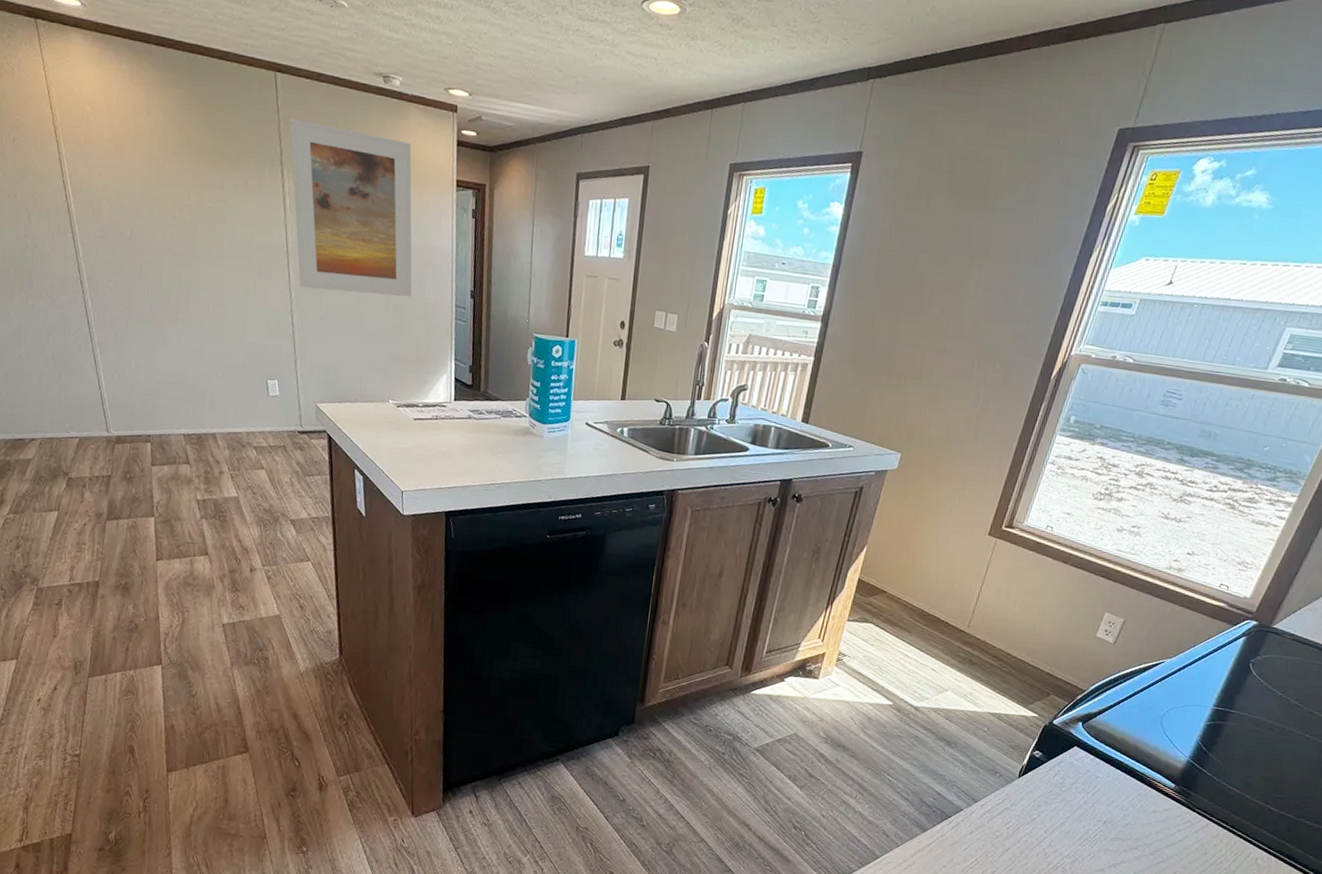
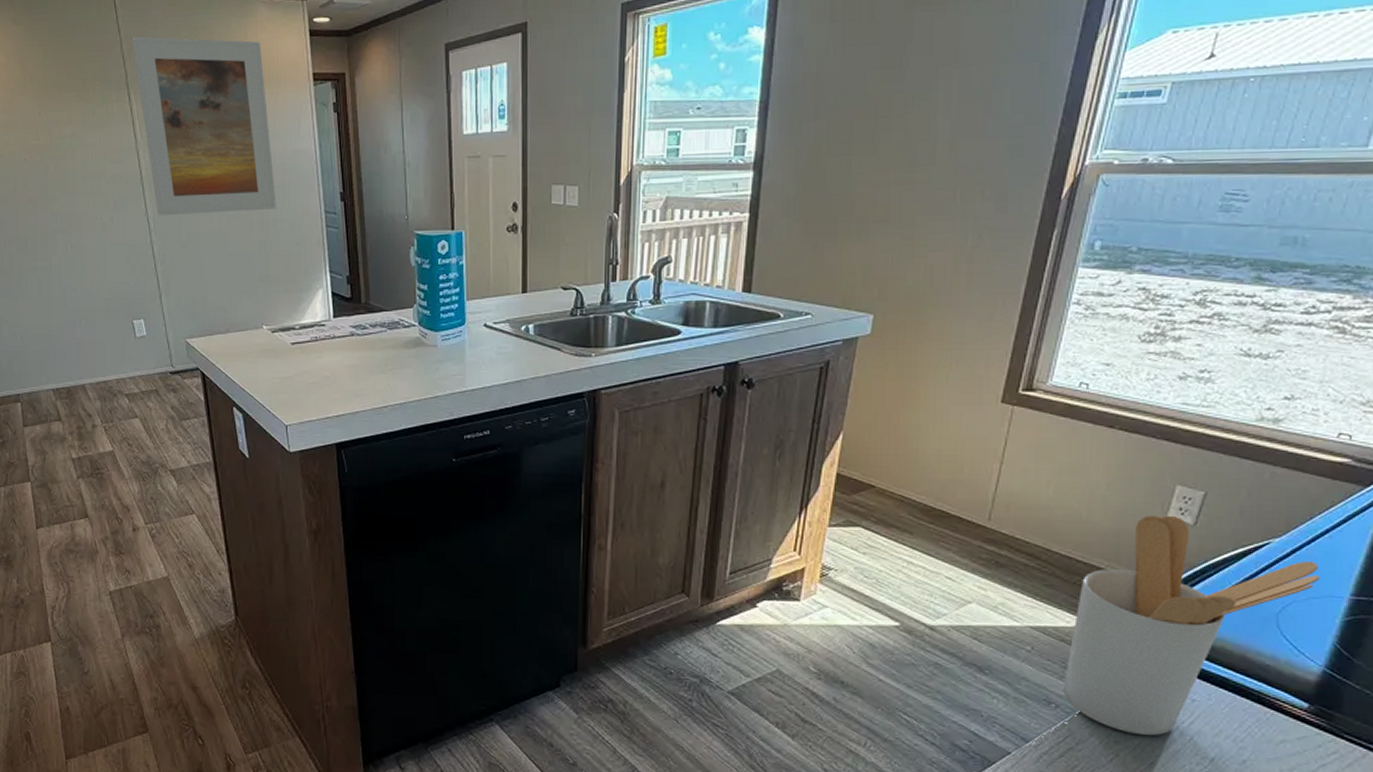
utensil holder: none [1006,633,1195,803] -> present [1062,514,1320,736]

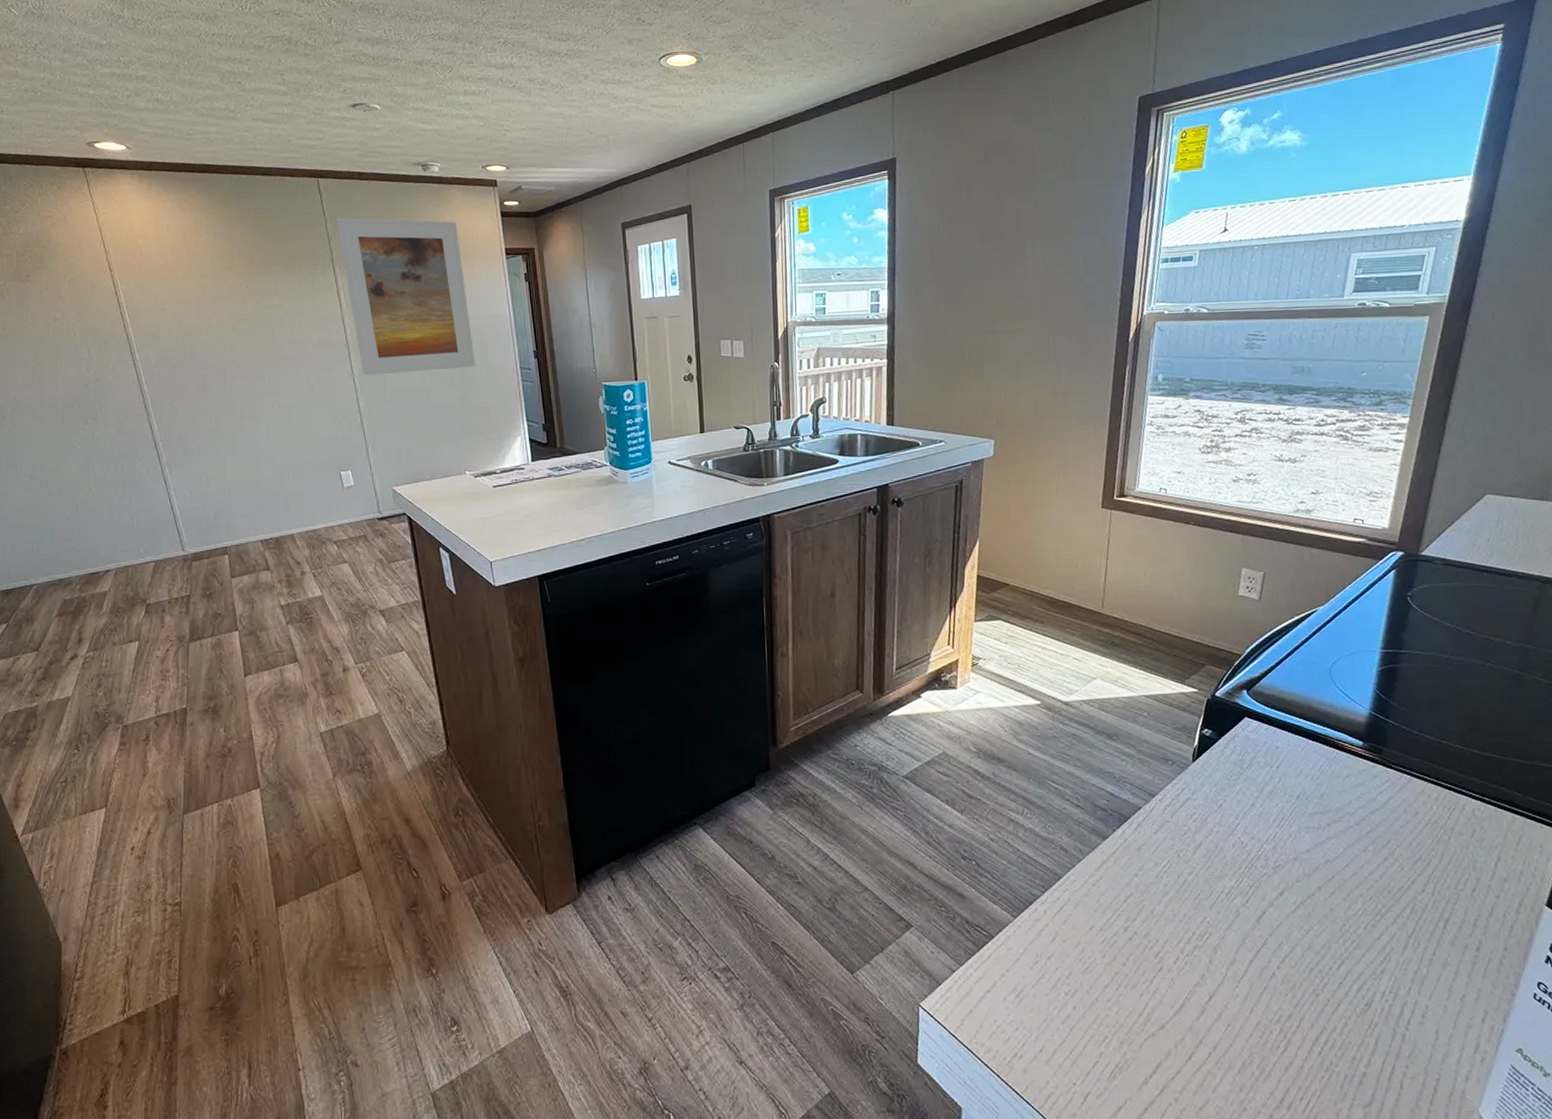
utensil holder: present [1062,514,1320,736] -> none [1175,593,1357,782]

